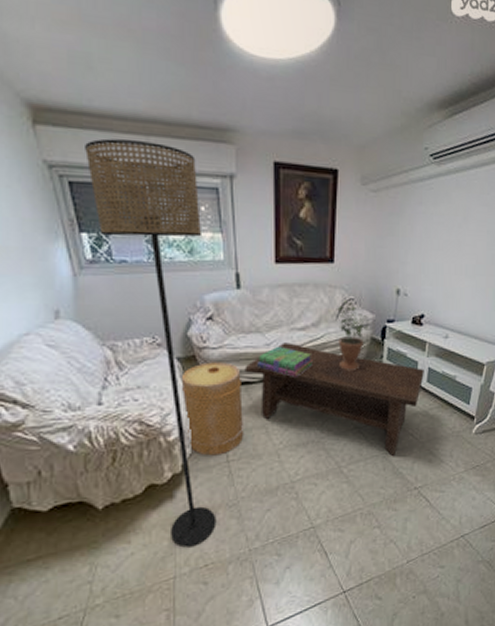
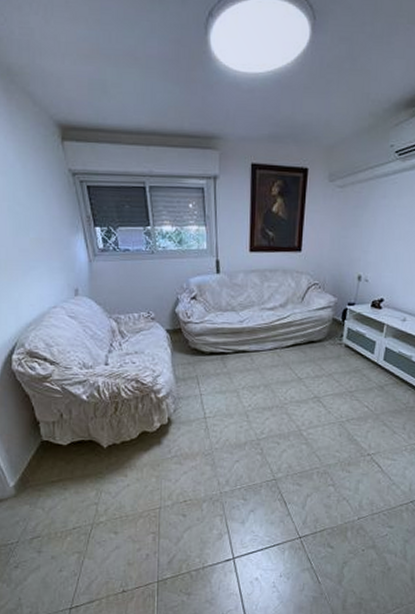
floor lamp: present [85,138,217,548] -> none [100,149,195,485]
basket: present [181,362,244,456] -> none [169,334,220,412]
coffee table: present [244,343,424,456] -> none [221,320,381,424]
stack of books: present [257,346,313,377] -> none [232,323,279,350]
potted plant: present [337,299,370,370] -> none [303,284,332,347]

